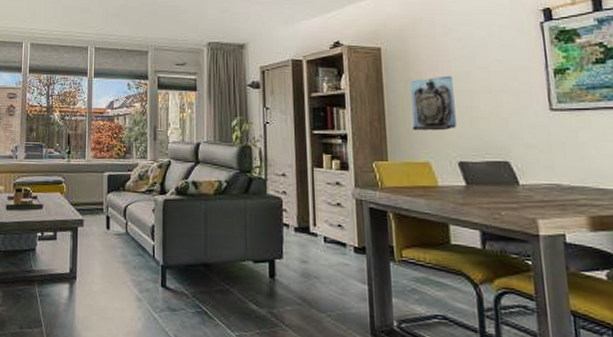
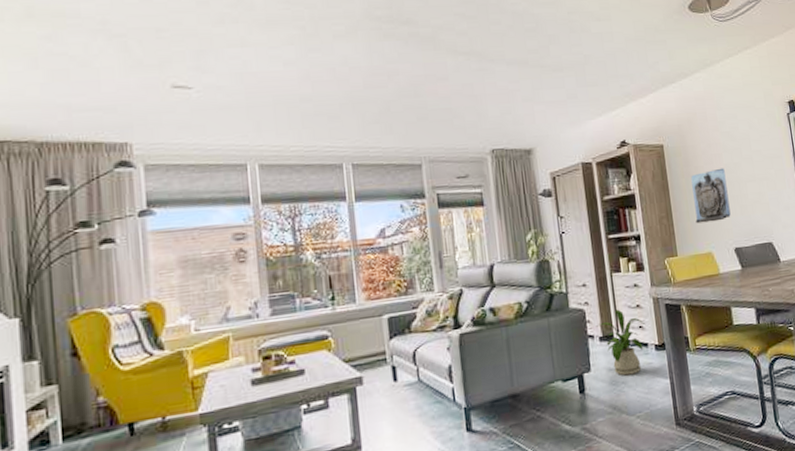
house plant: none [292,204,346,272] -> present [596,309,646,376]

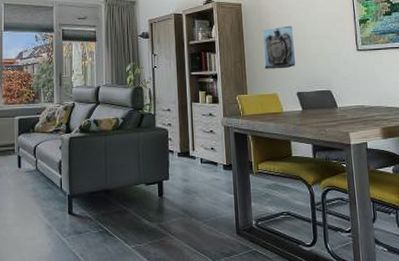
house plant: present [596,309,646,376] -> none [176,132,217,187]

